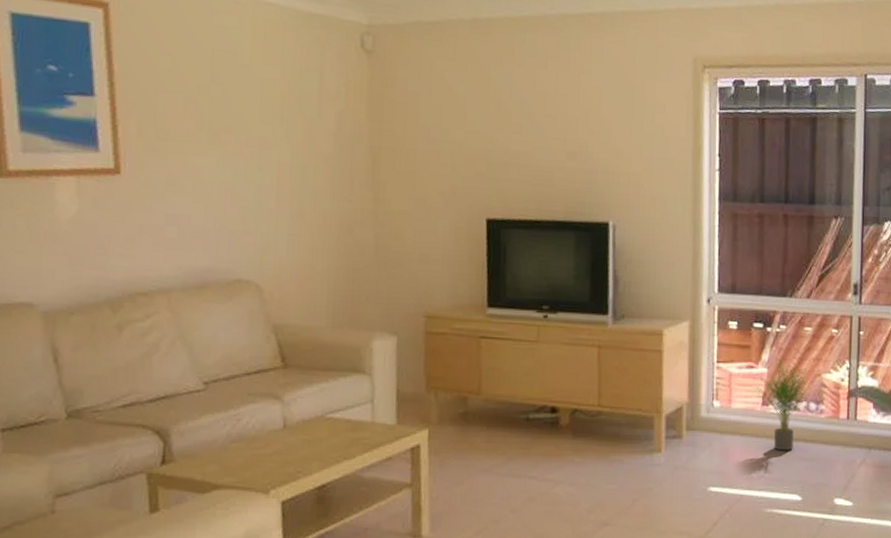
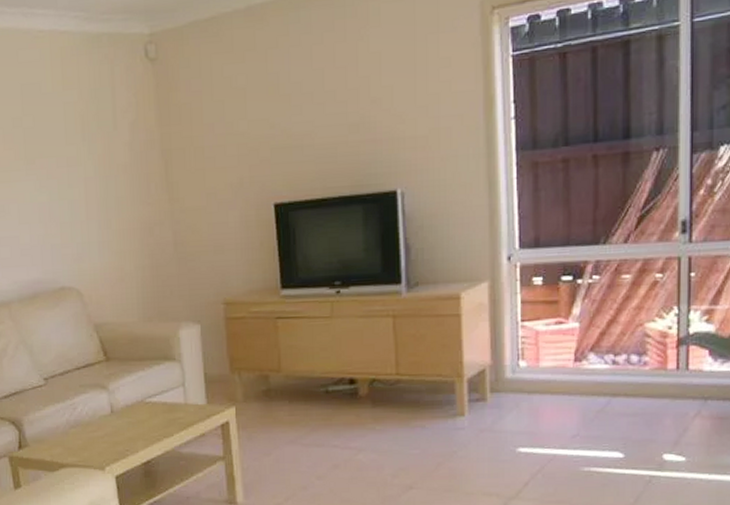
potted plant: present [750,358,810,451] -> none [560,311,631,408]

